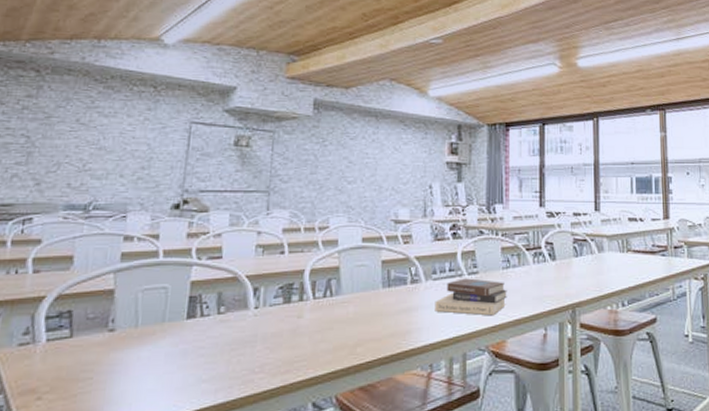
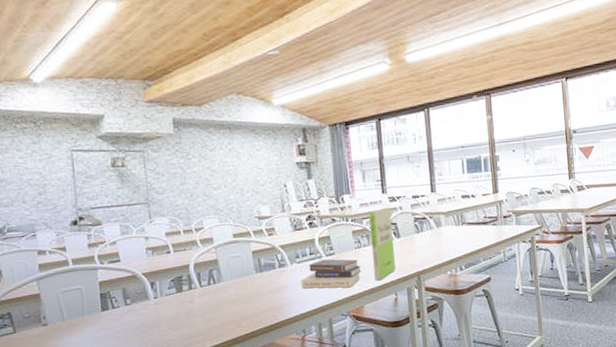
book: none [523,223,547,311] -> present [369,207,396,281]

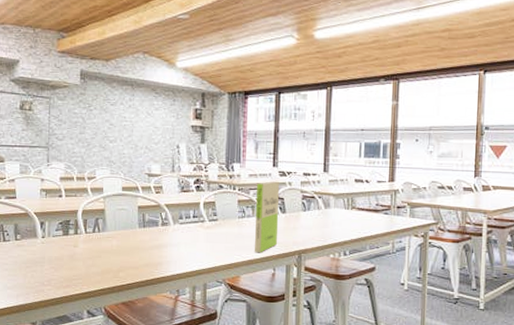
books: present [301,259,361,289] -> none [181,224,242,256]

